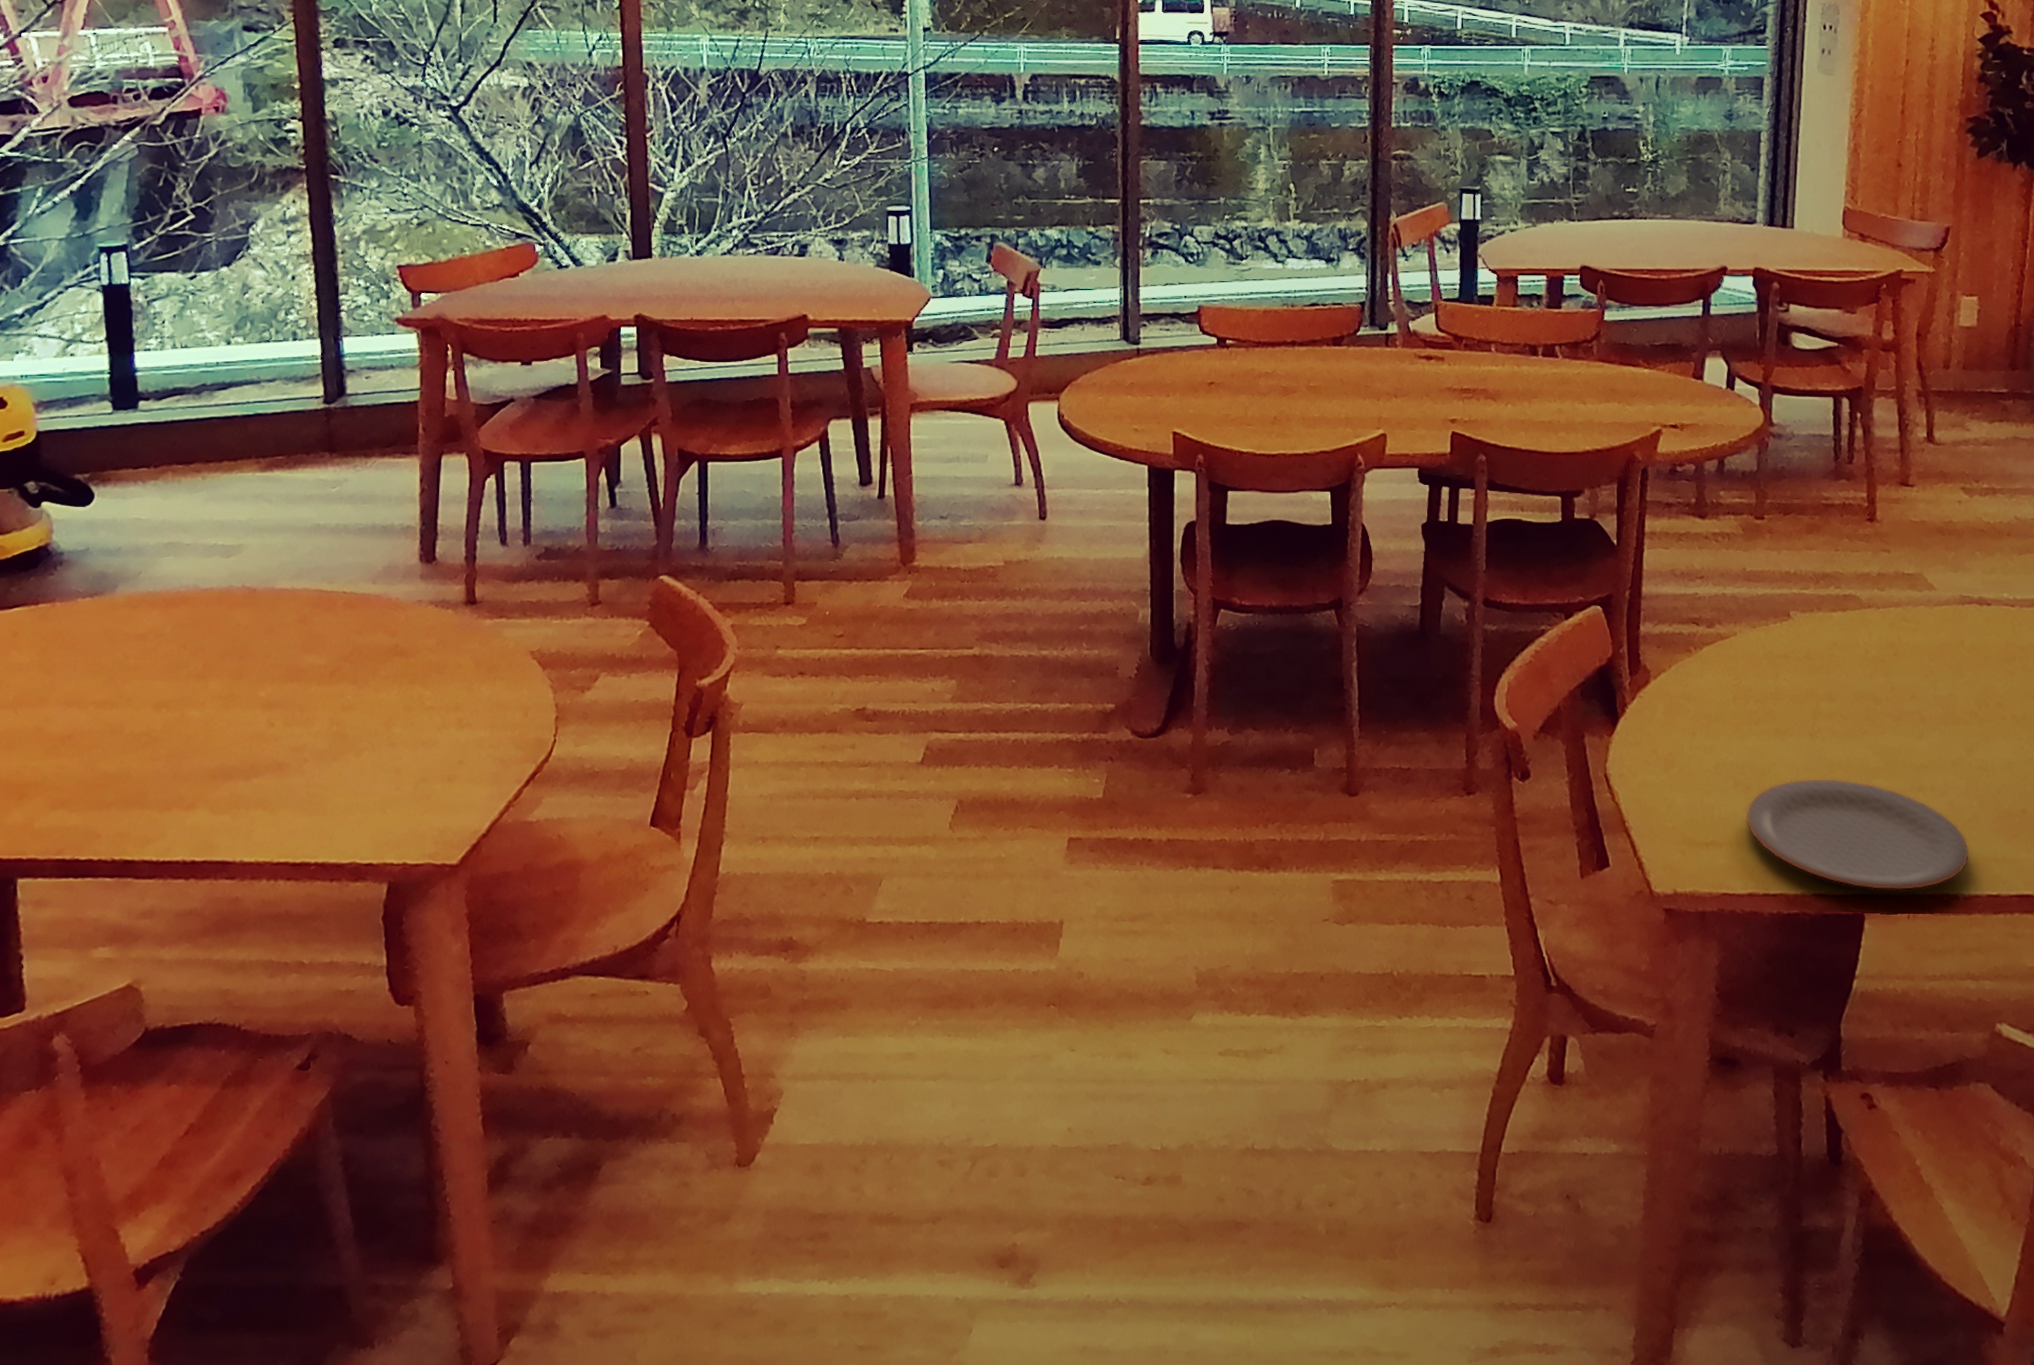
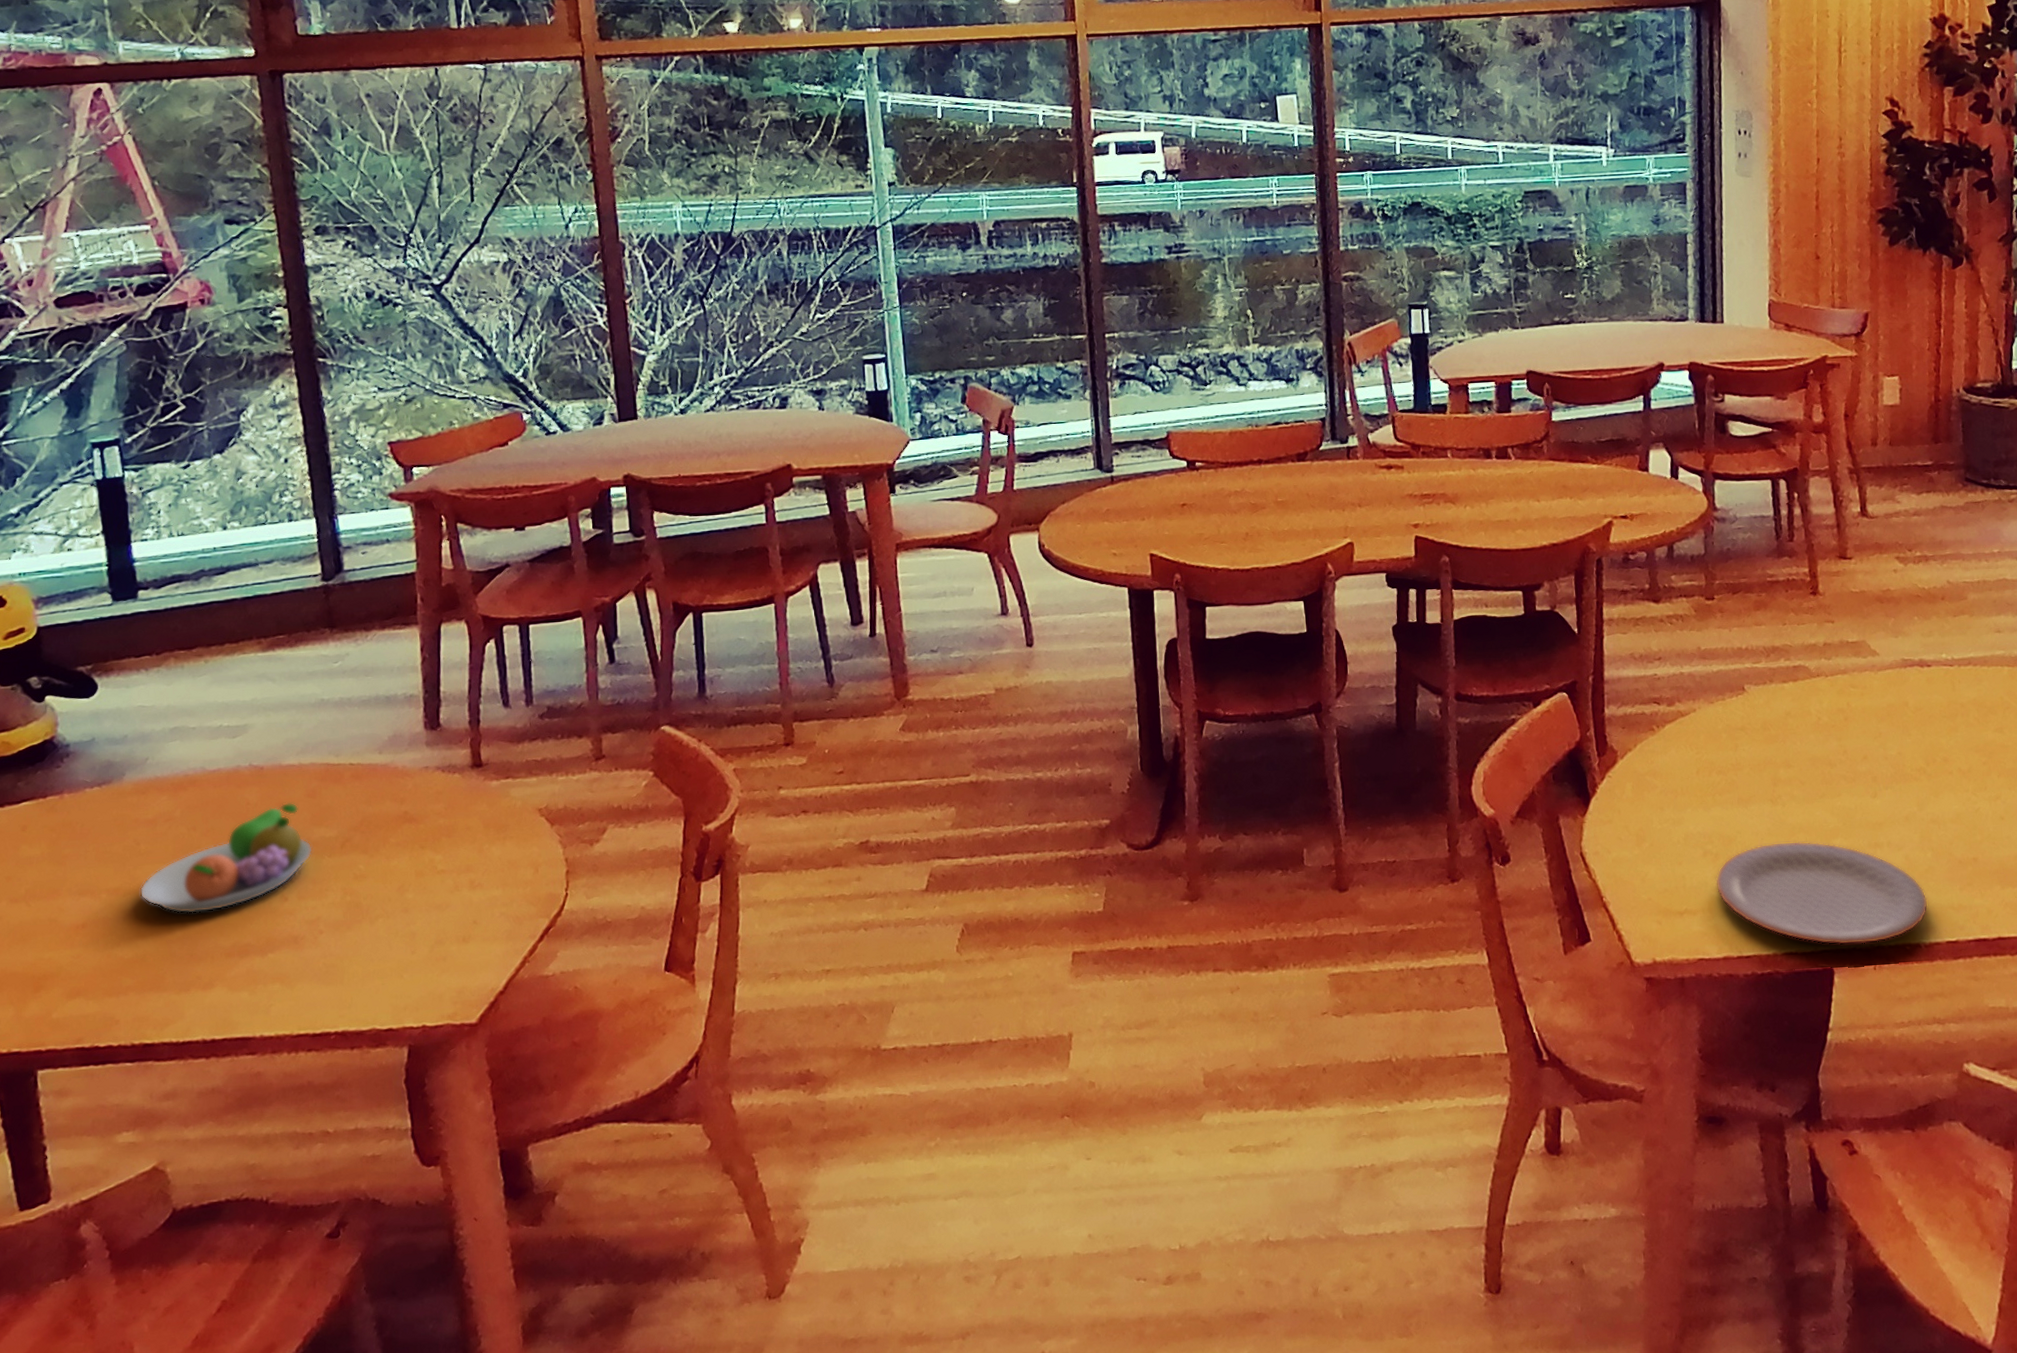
fruit bowl: none [126,627,301,733] -> present [139,802,313,914]

